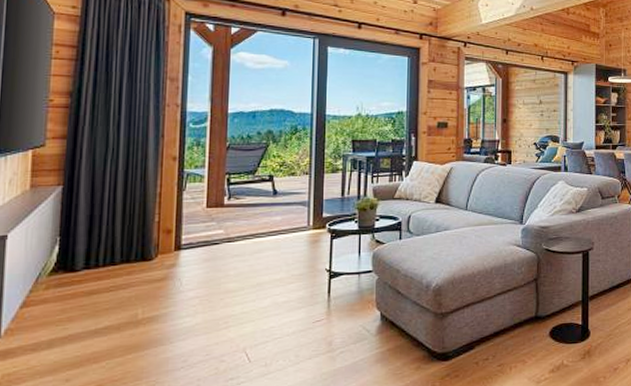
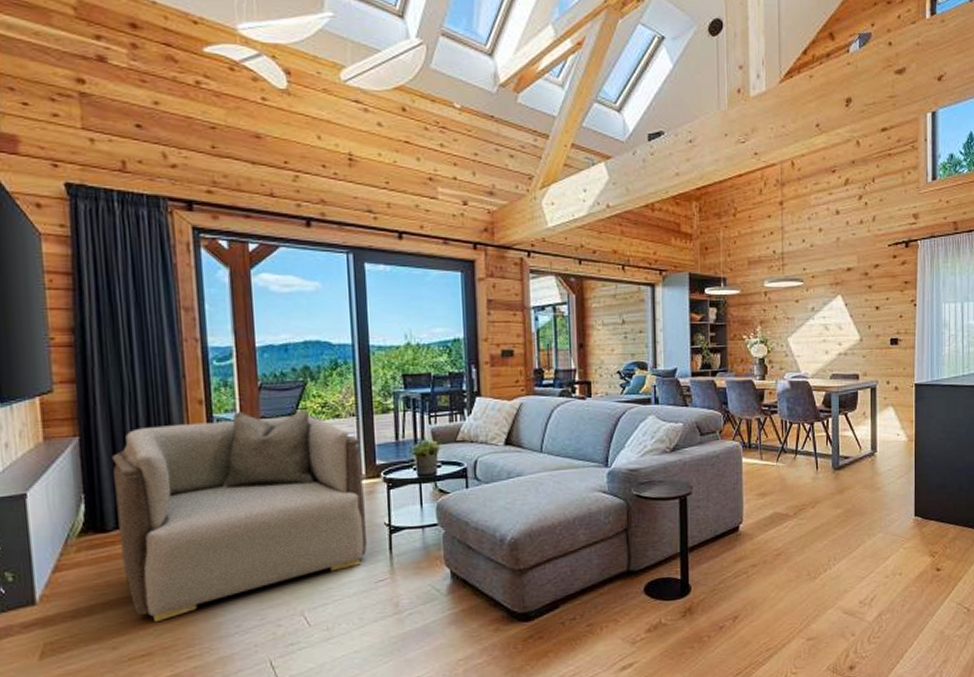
armchair: none [86,167,311,356] -> present [111,409,368,623]

